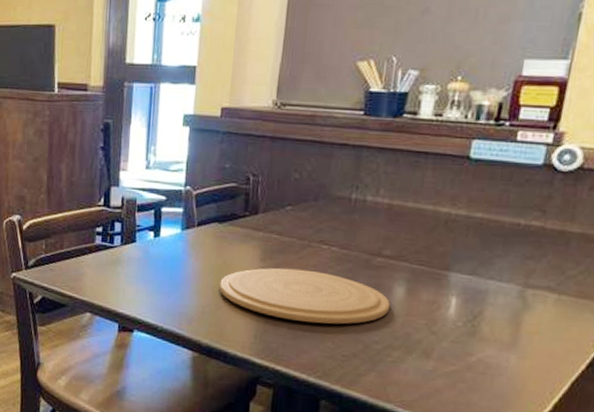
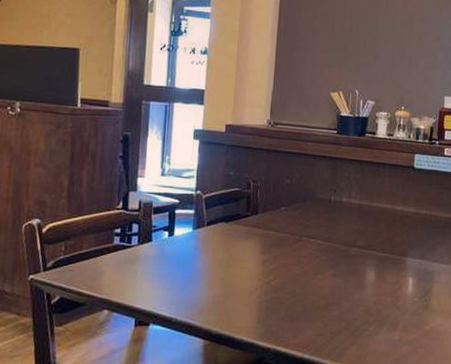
plate: present [219,267,391,325] -> none [227,259,365,307]

